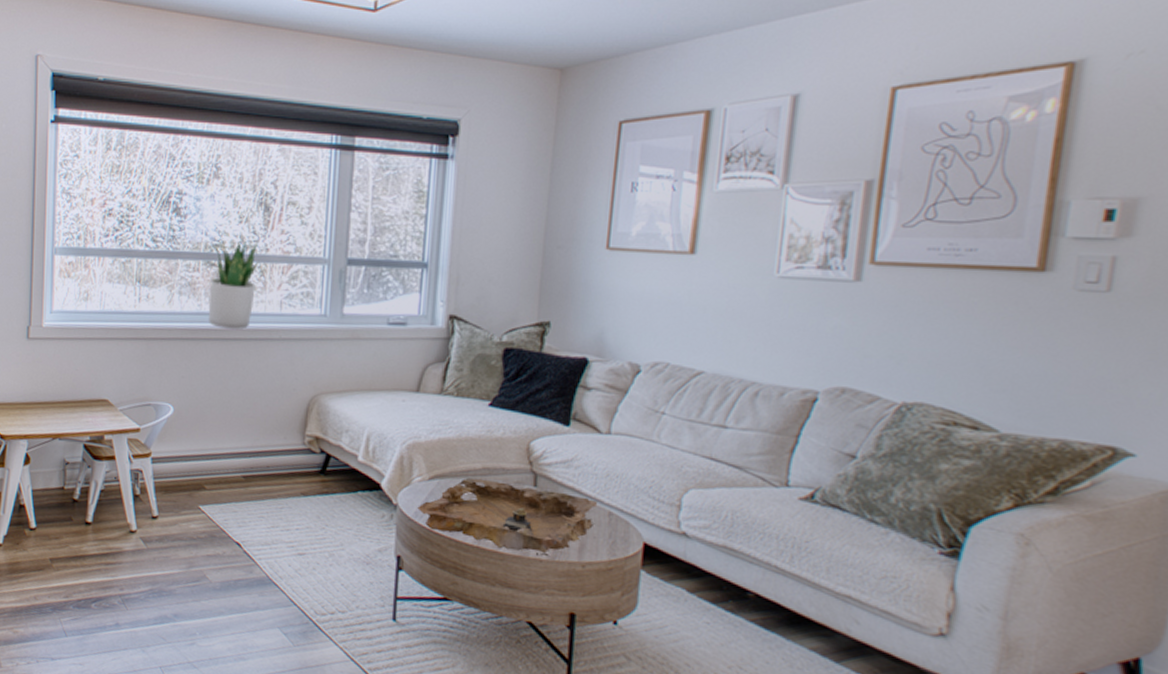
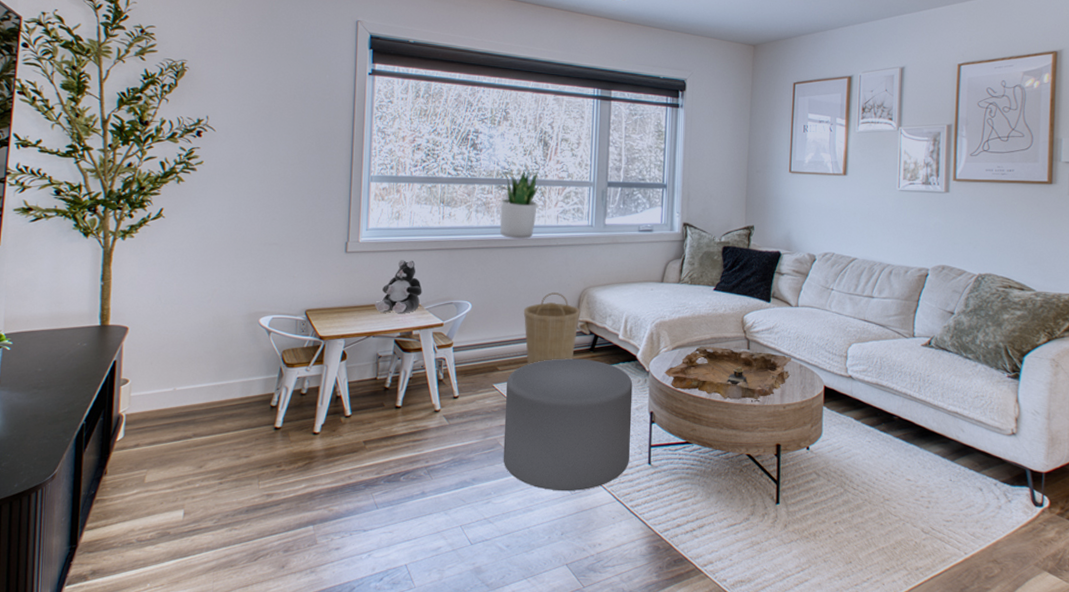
plush toy: none [60,350,115,415] -> present [374,260,422,314]
pouf: none [210,480,375,643] -> present [503,358,633,491]
basket: none [236,398,309,486] -> present [523,292,581,365]

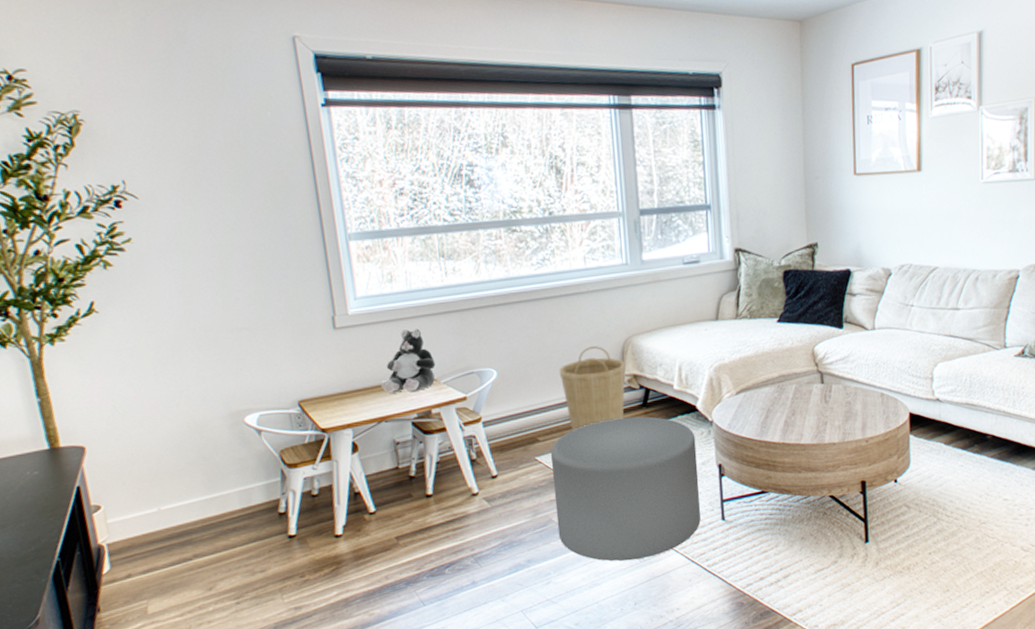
planter: present [499,167,540,239] -> none [514,202,559,290]
decorative tray: present [664,346,792,401] -> none [730,384,872,441]

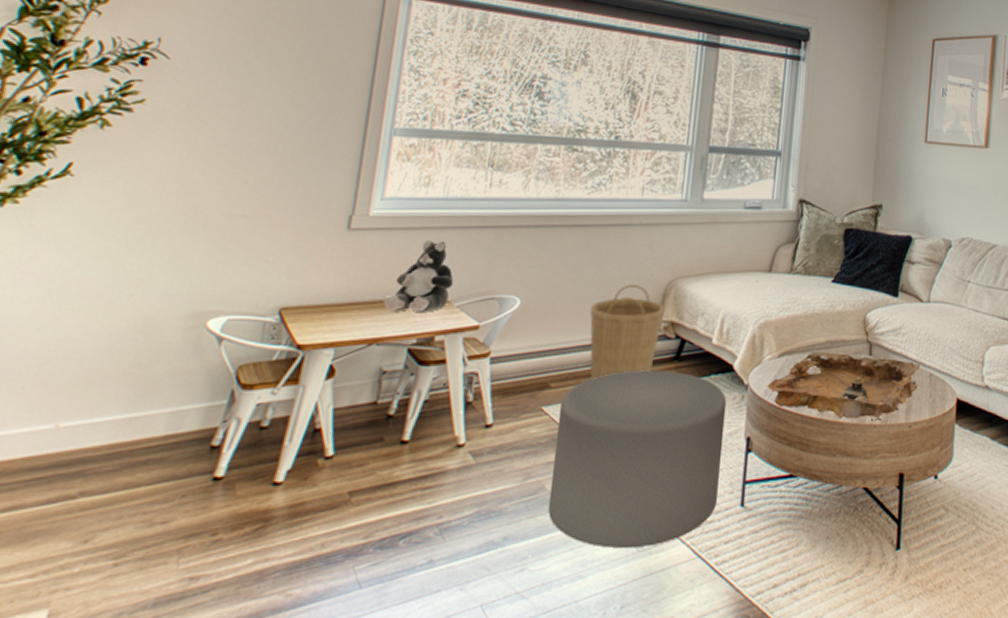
decorative tray: none [730,384,872,441] -> present [767,352,921,420]

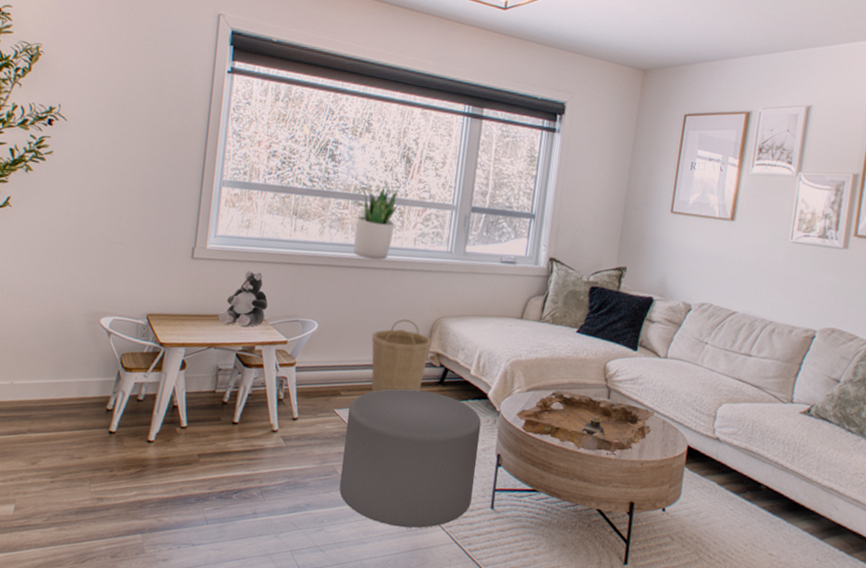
planter: none [565,125,624,215] -> present [353,184,400,261]

